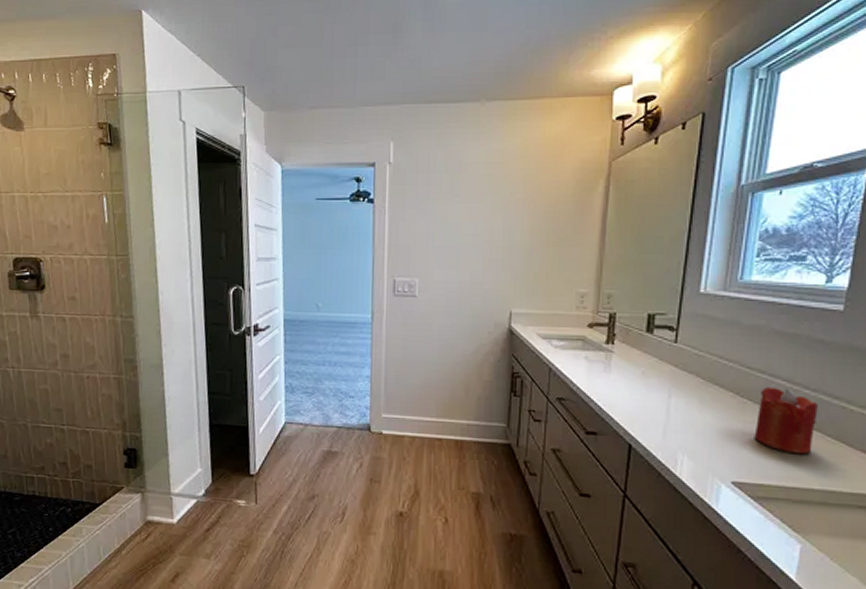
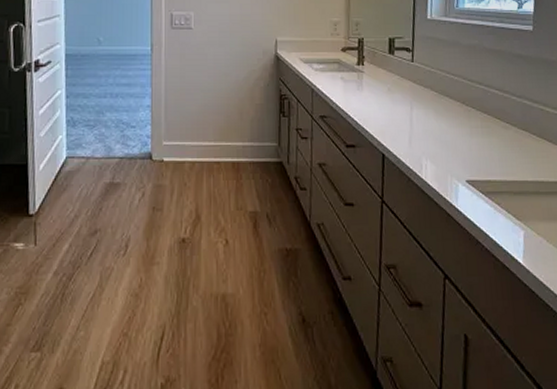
candle: present [754,387,818,455] -> none [479,96,524,152]

